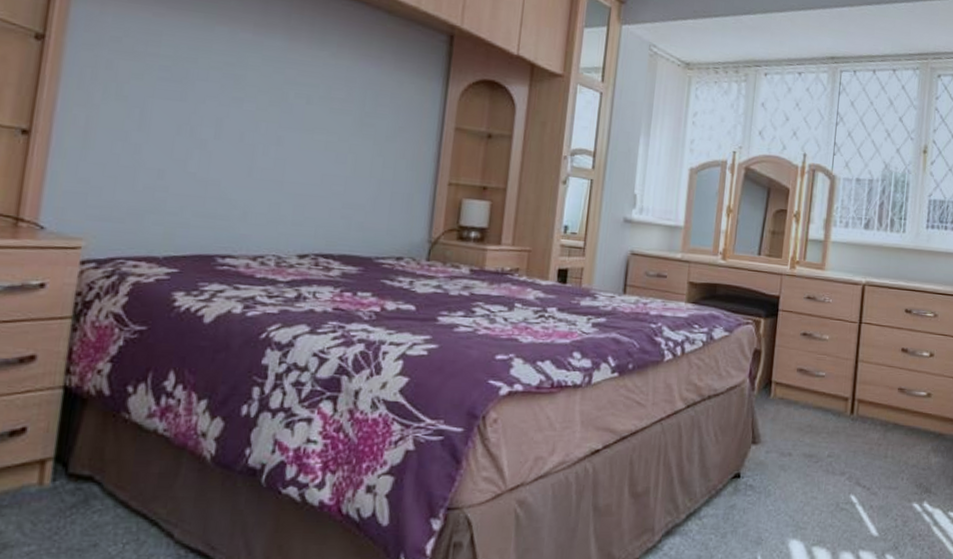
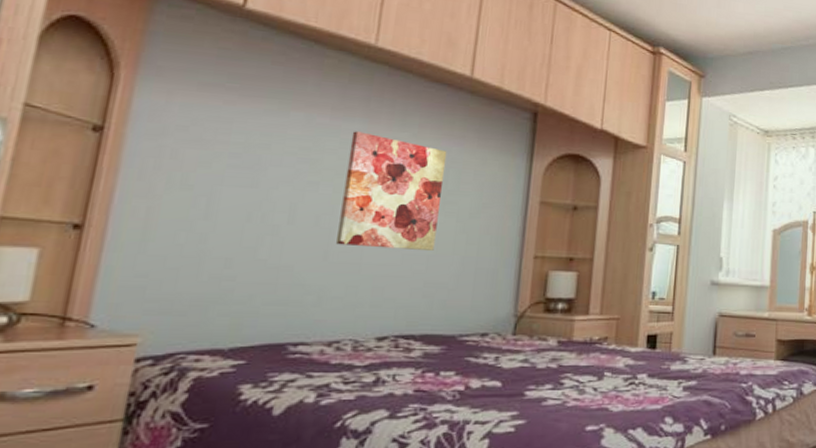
wall art: none [260,48,365,172] -> present [336,131,447,250]

